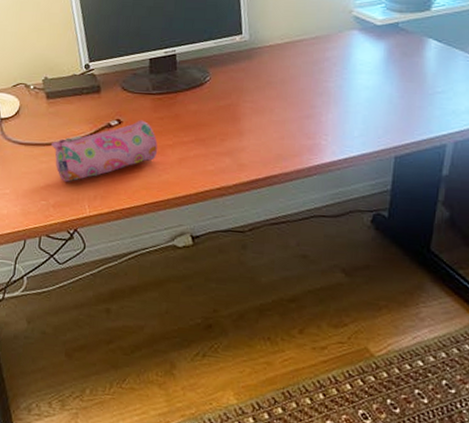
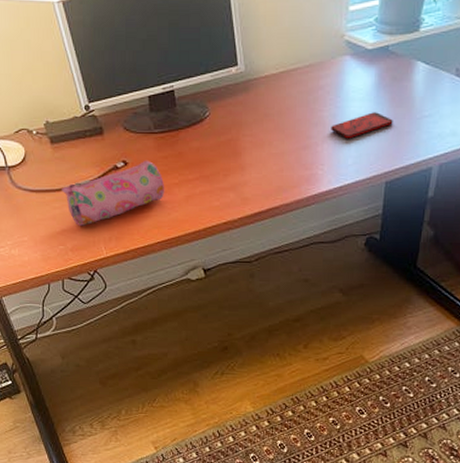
smartphone: none [336,85,403,111] -> present [331,112,393,139]

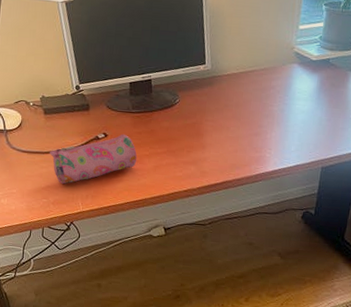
smartphone: present [331,112,393,139] -> none [279,110,330,130]

